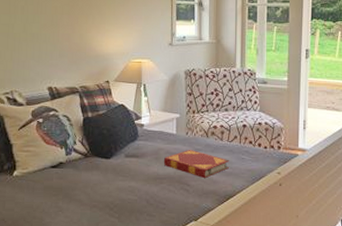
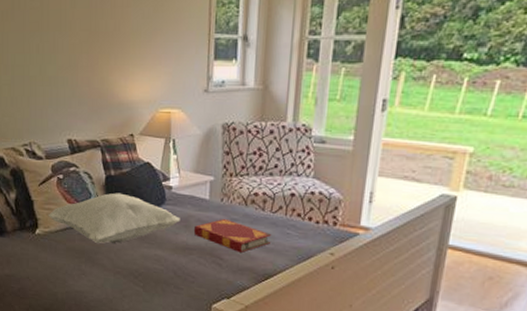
cushion: none [26,132,152,180] -> present [48,193,181,243]

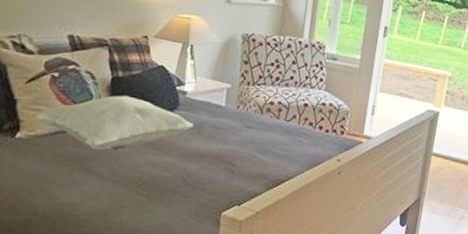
hardback book: present [193,218,272,252] -> none [206,125,285,159]

